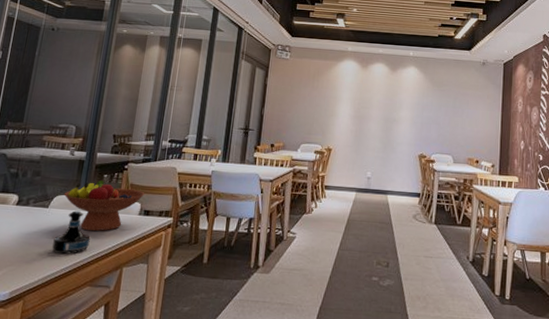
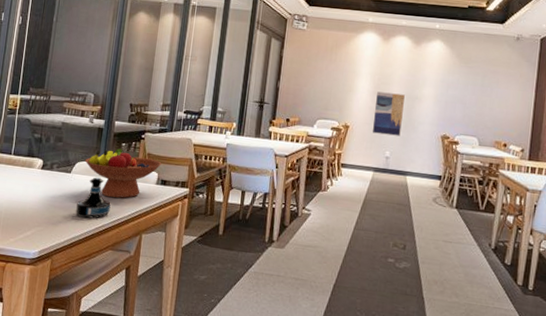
wall art: none [354,115,383,157] -> present [373,91,405,136]

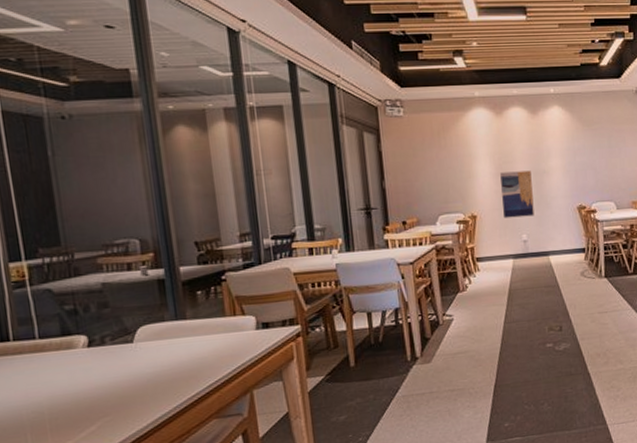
tequila bottle: present [76,177,111,219] -> none [153,339,202,392]
fruit bowl: present [84,148,162,199] -> none [149,298,257,360]

